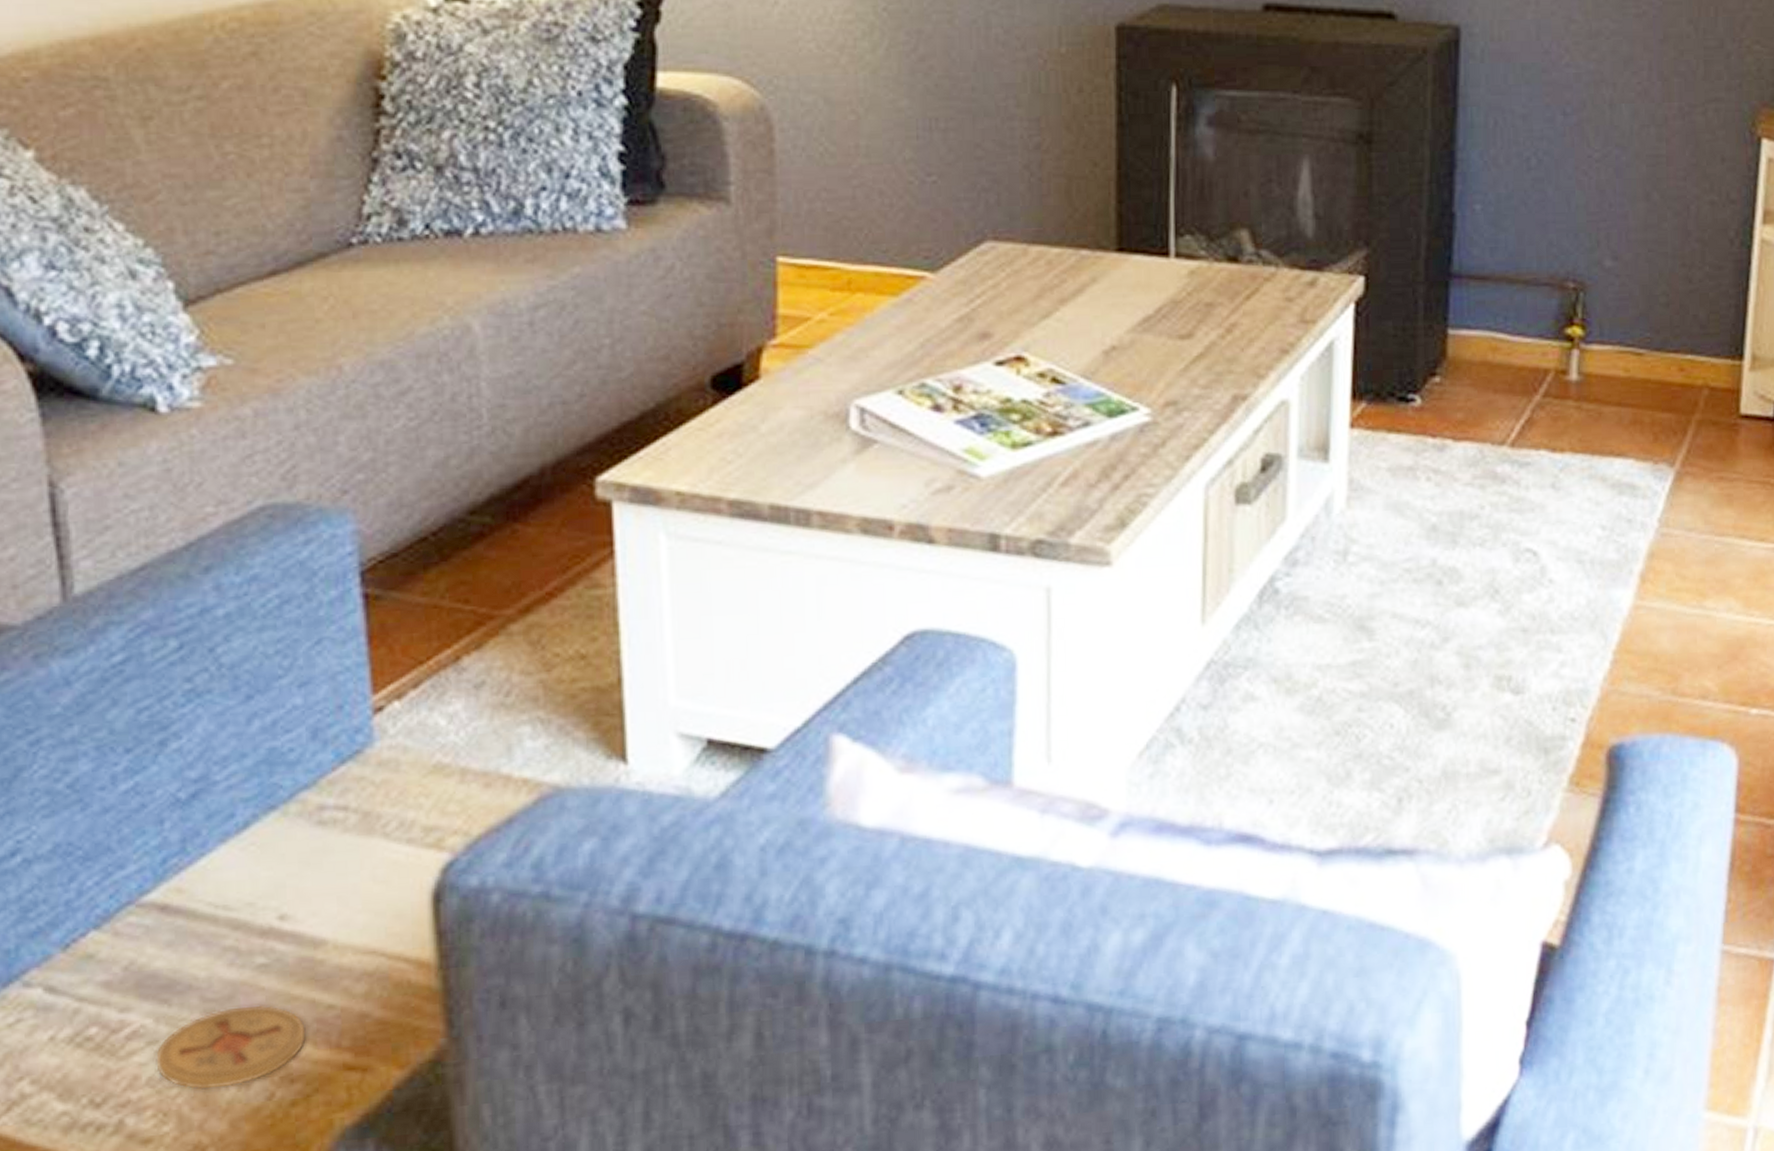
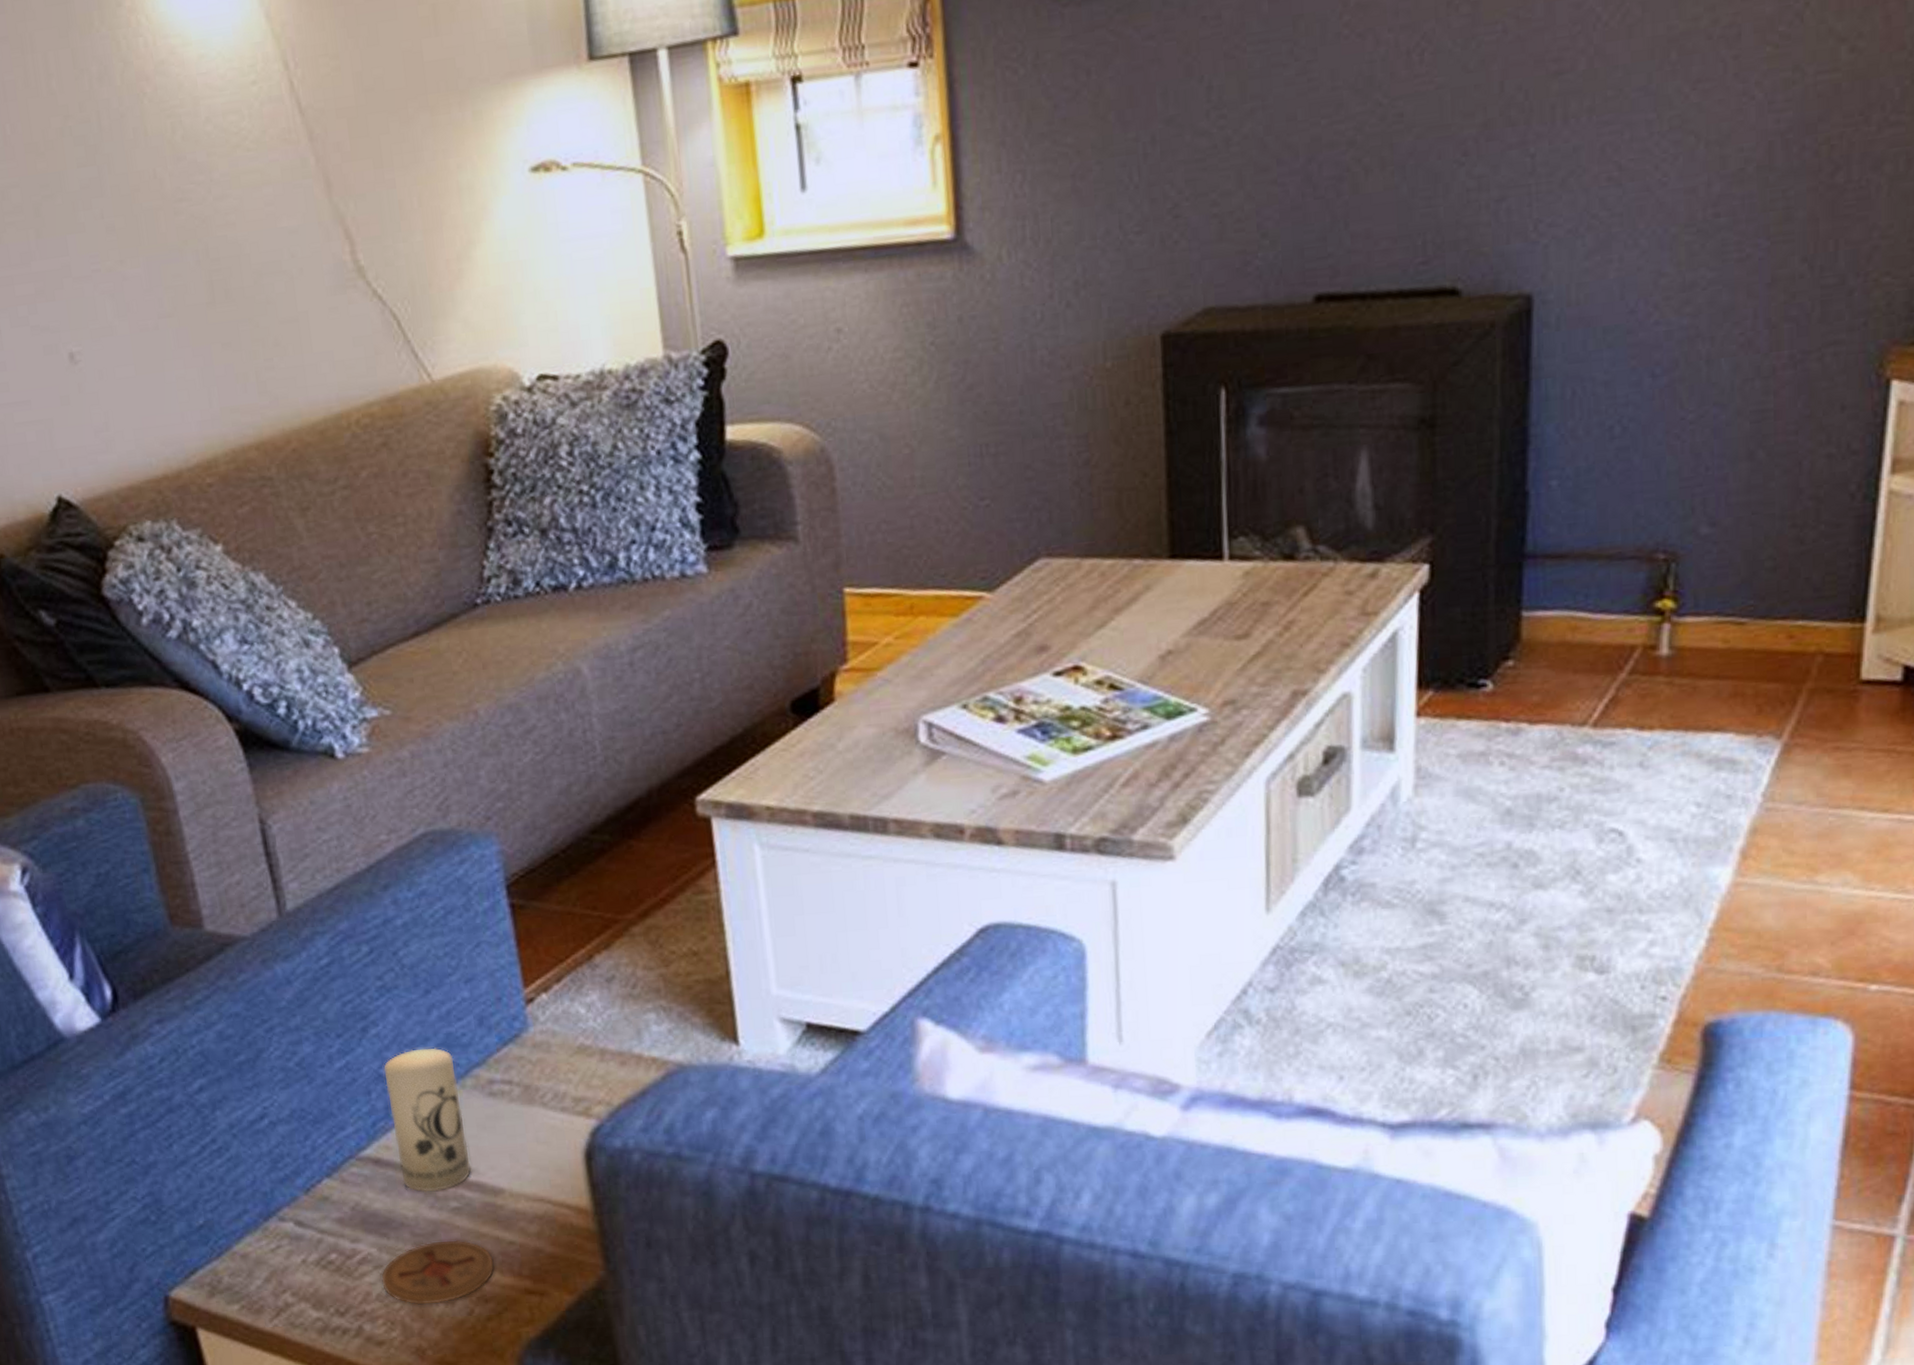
candle: none [183,765,286,946] -> present [383,1047,471,1193]

